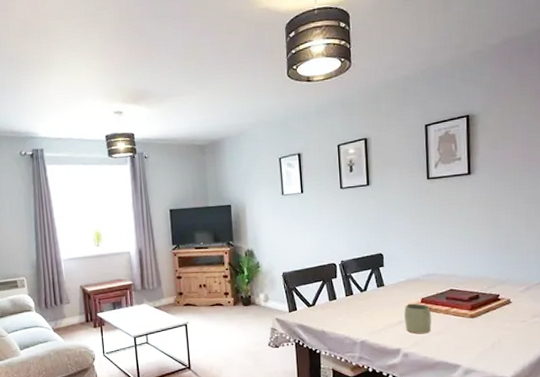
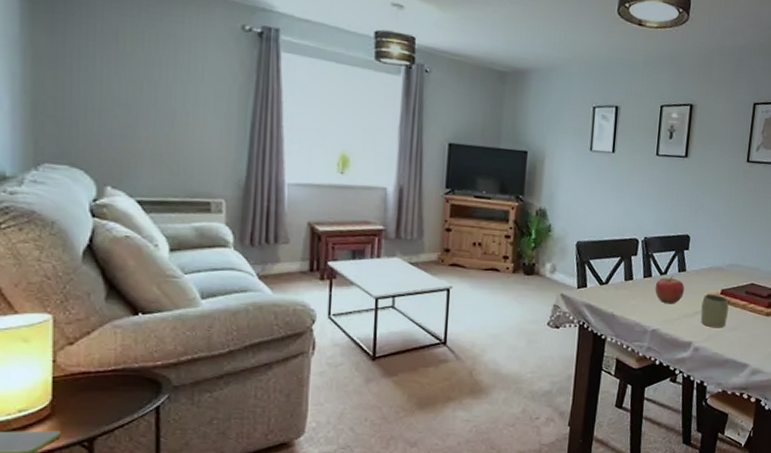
fruit: none [357,291,386,317] -> present [655,276,685,304]

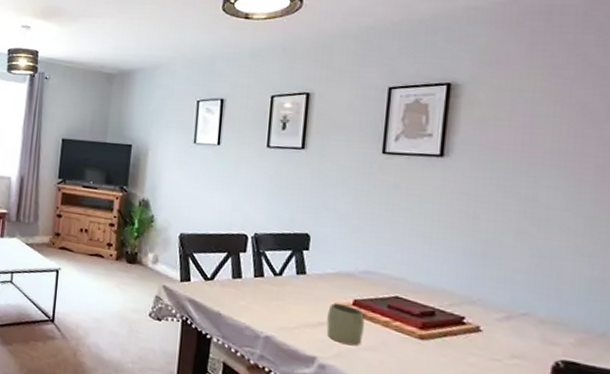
fruit: present [655,276,685,304] -> none [268,278,306,310]

